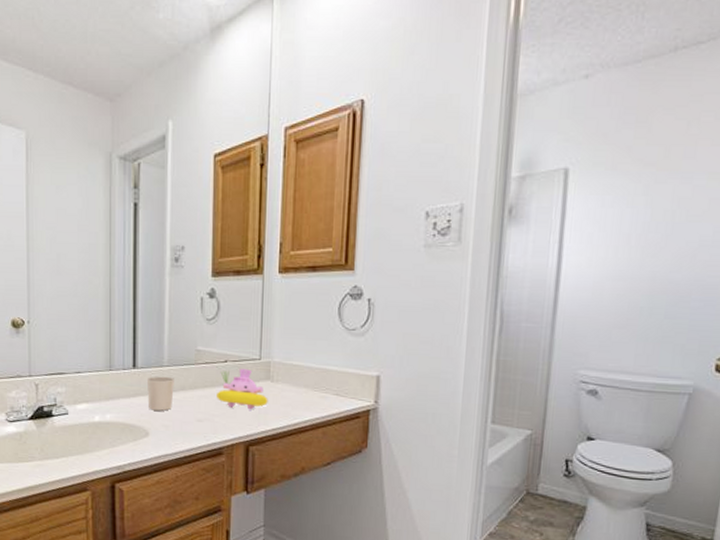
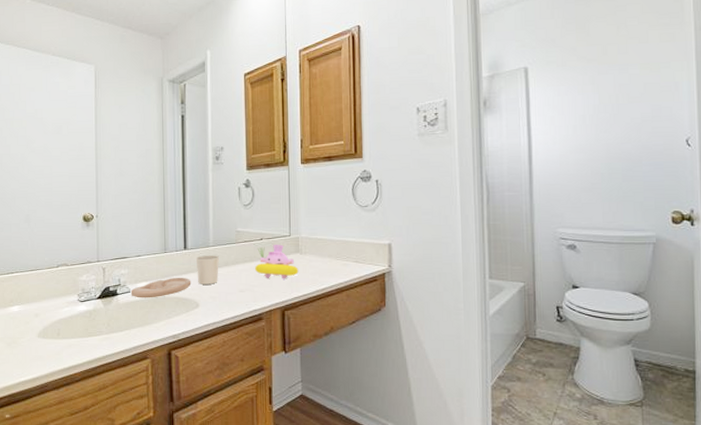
ear: none [68,400,141,423] -> present [130,277,192,298]

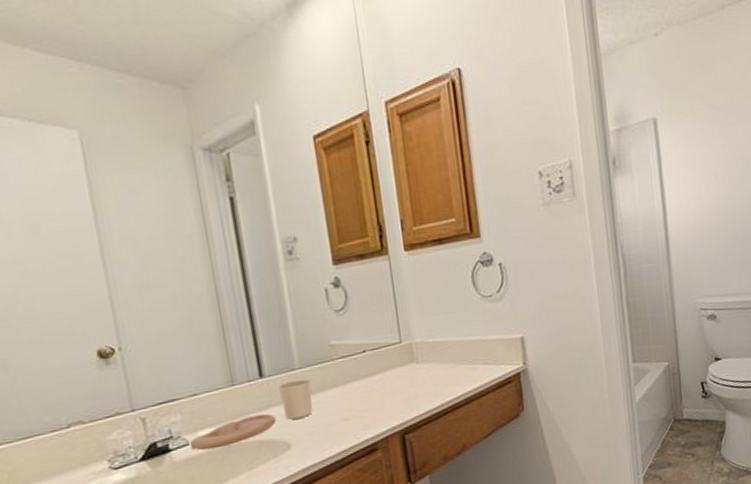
bath toy: present [254,245,299,279] -> none [359,355,417,399]

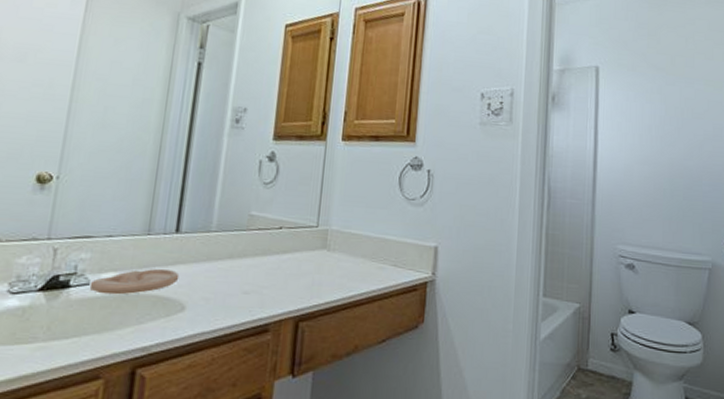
cup: present [278,379,313,420] -> none [188,242,222,282]

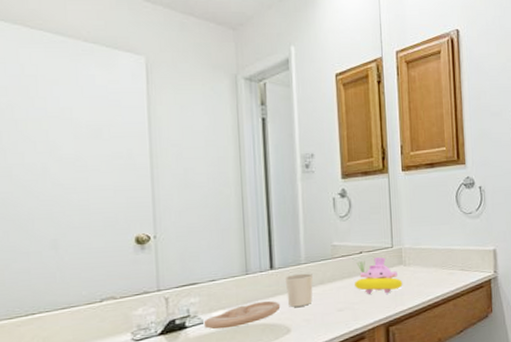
cup: none [188,242,222,282] -> present [284,273,313,307]
bath toy: none [266,236,323,281] -> present [354,257,403,294]

